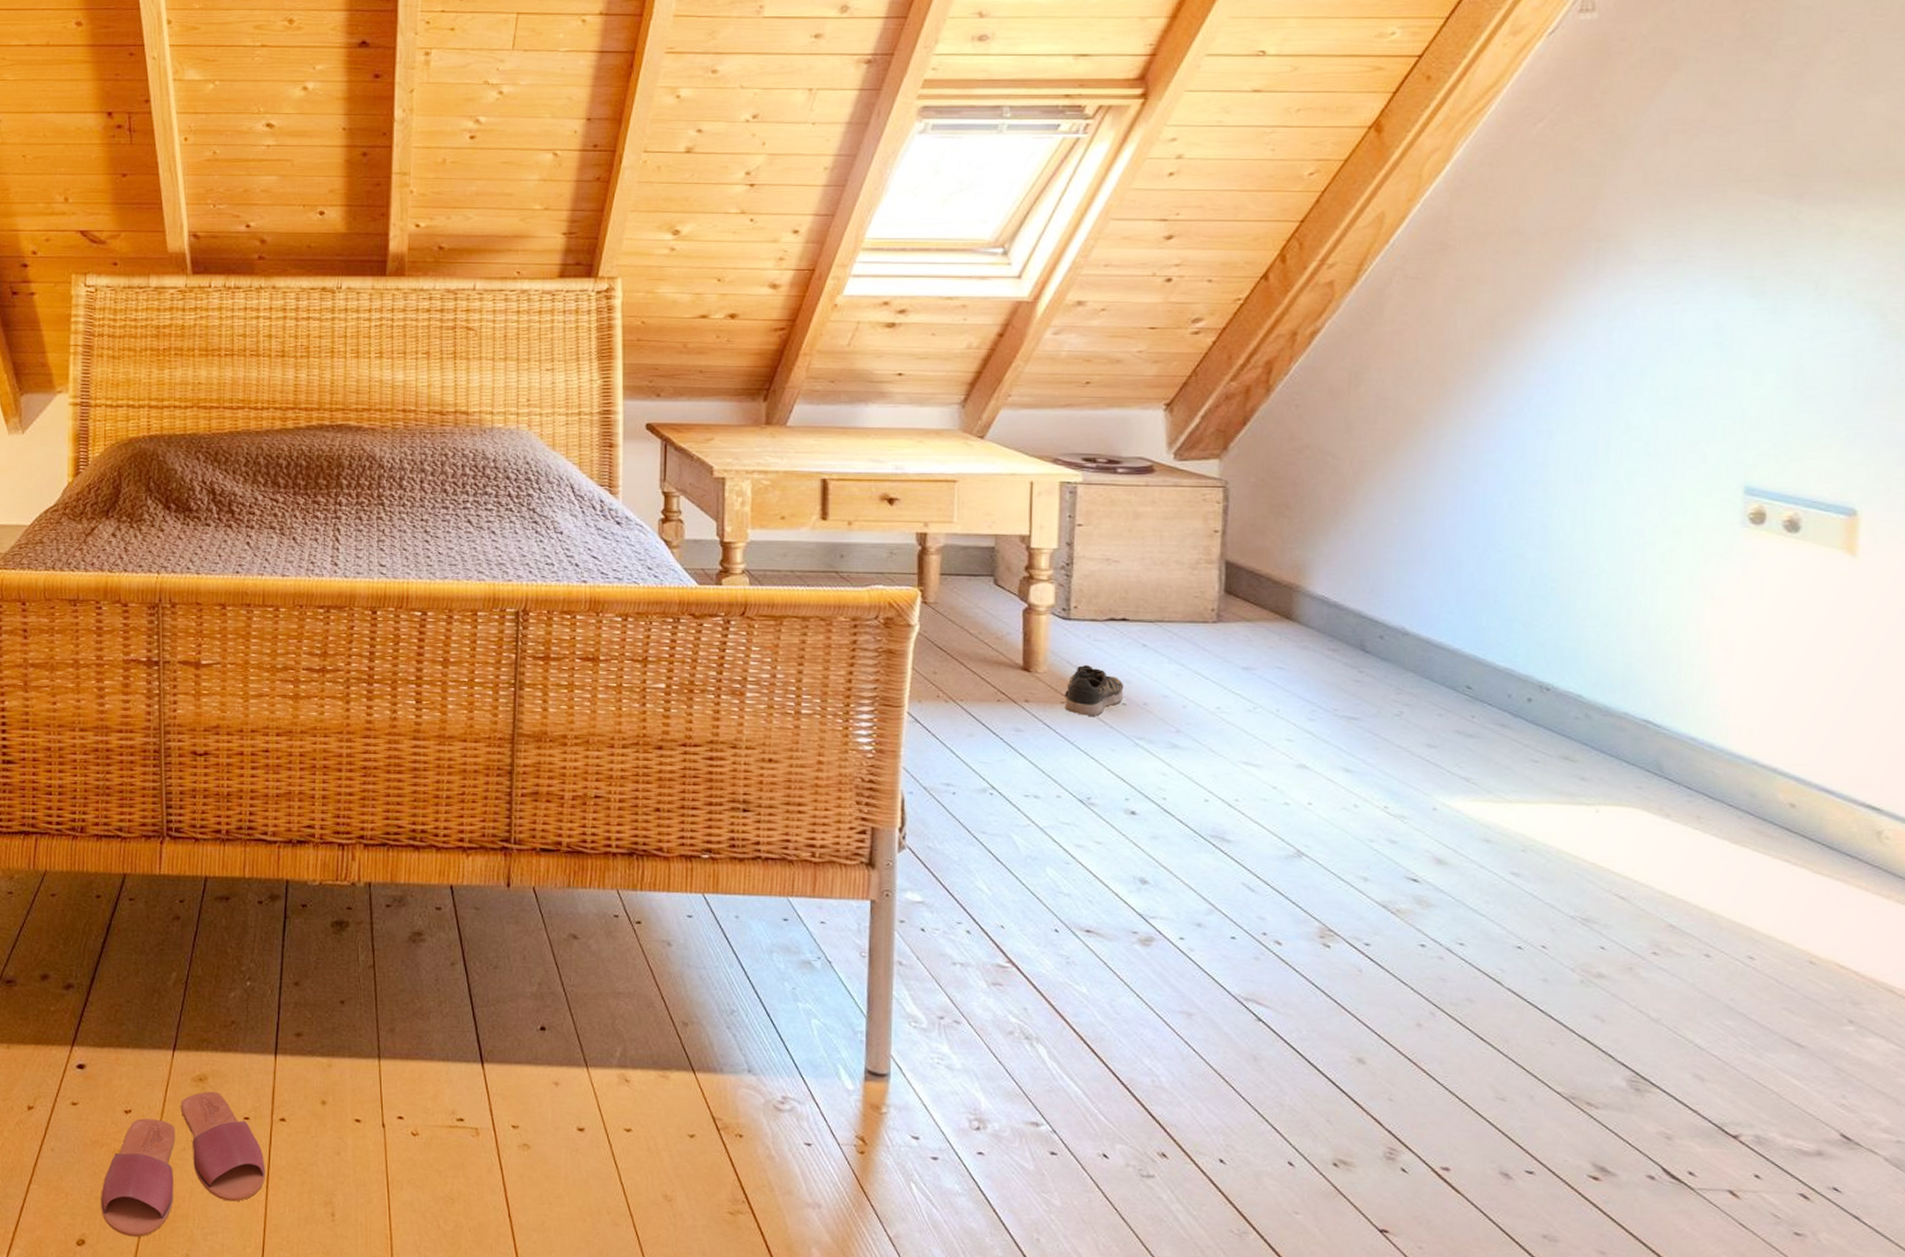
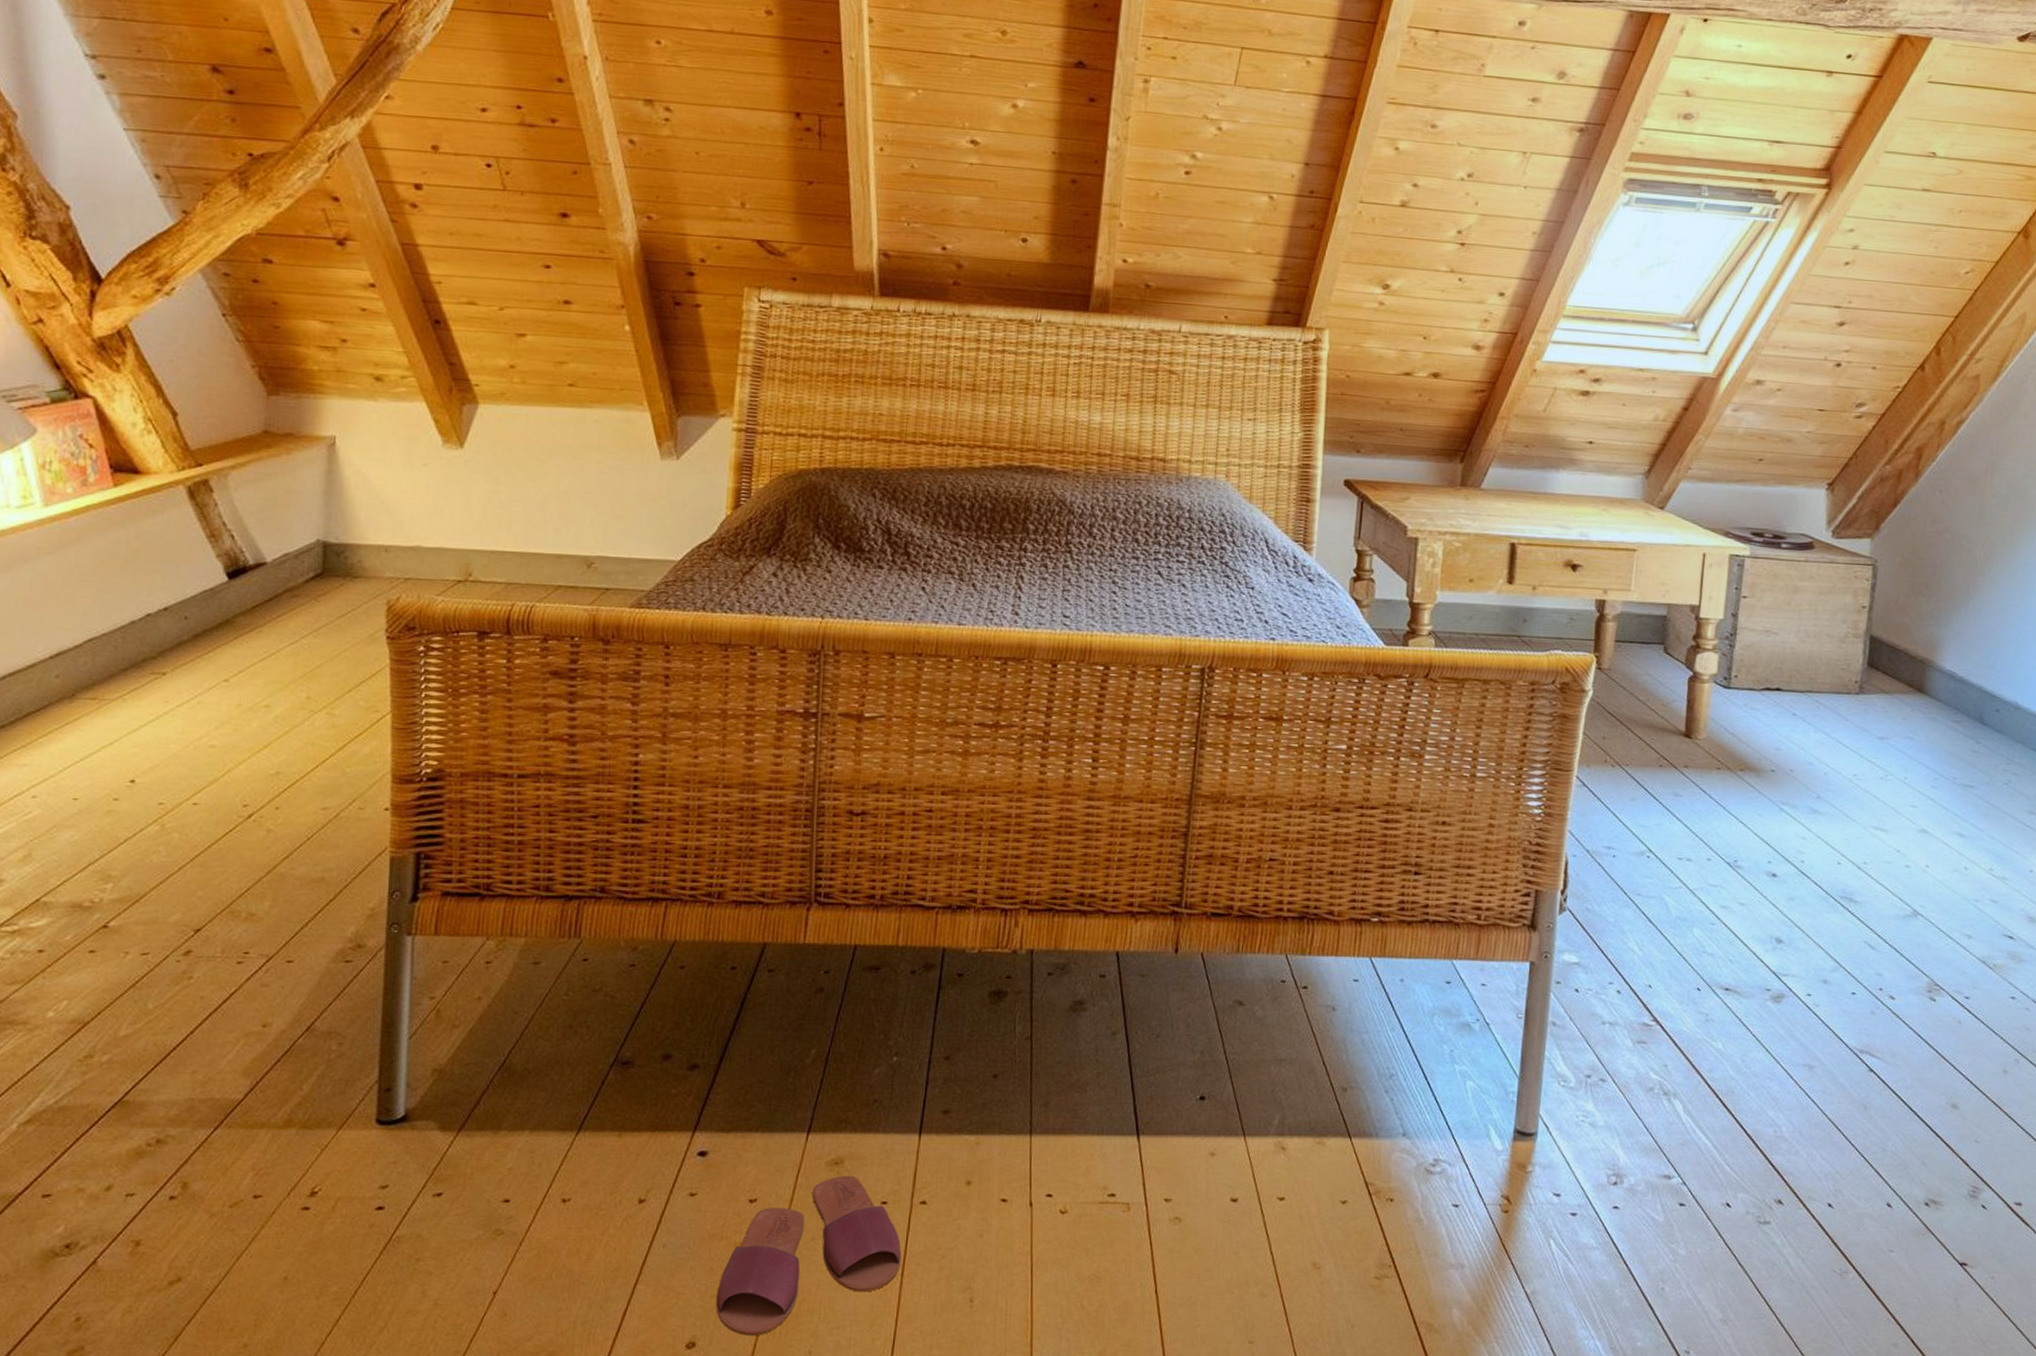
shoe: present [1064,664,1124,716] -> none [1720,731,1774,782]

